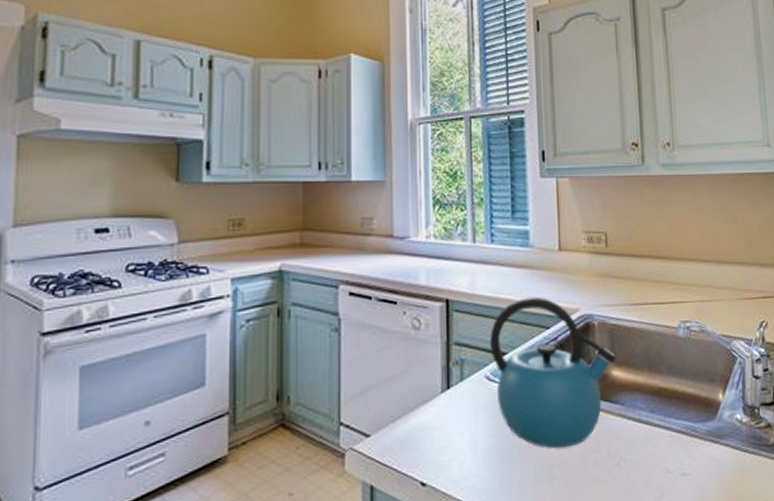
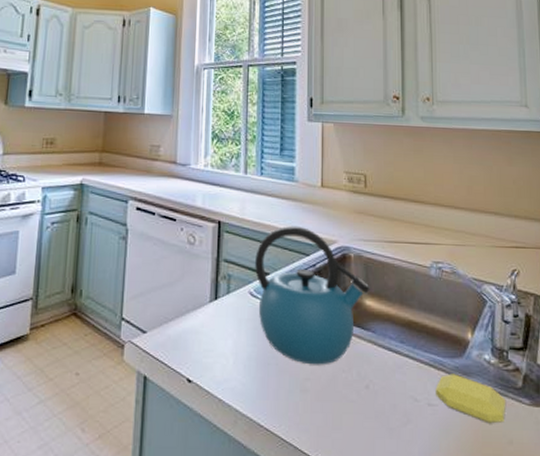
soap bar: none [688,438,760,486] -> present [435,373,507,424]

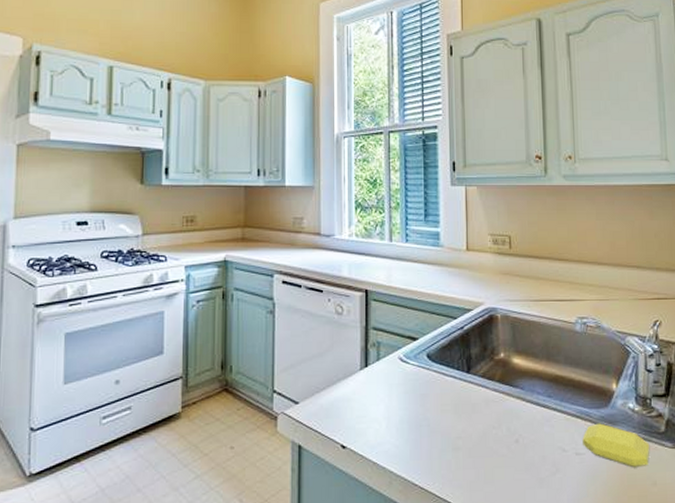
kettle: present [255,225,370,365] -> none [404,290,518,424]

